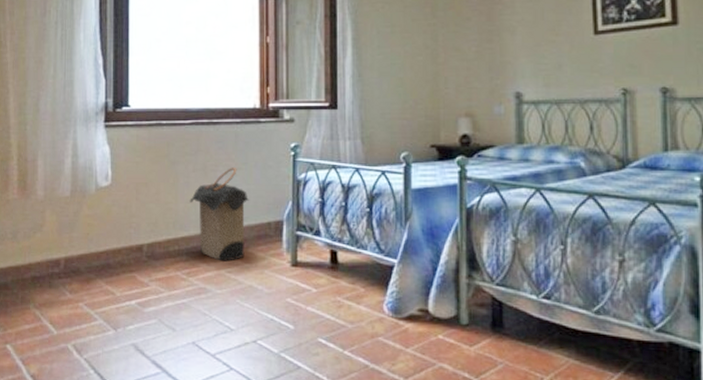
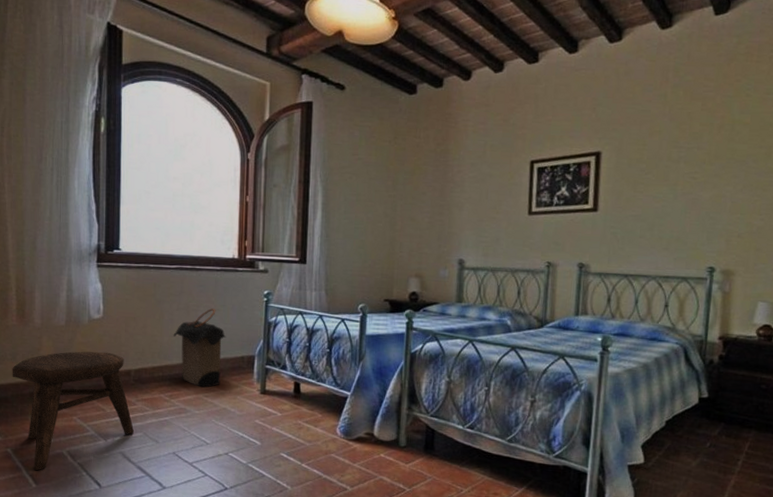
stool: none [12,224,148,369] -> present [12,351,135,470]

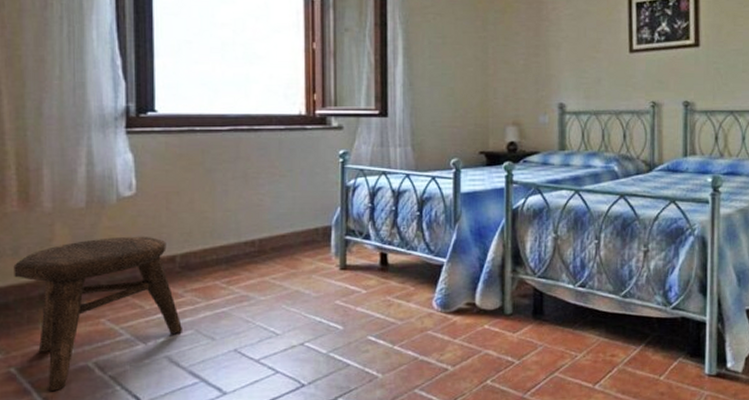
laundry hamper: present [173,308,227,388] -> none [229,175,296,268]

